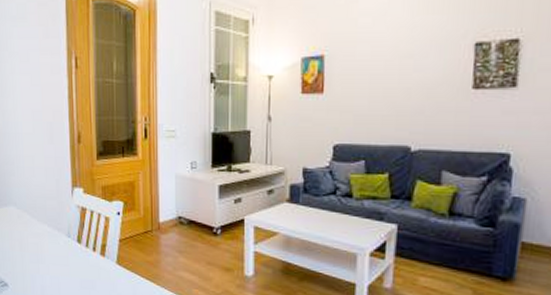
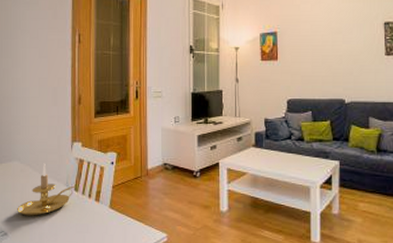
candle holder: none [16,210,80,268] -> present [17,163,77,216]

